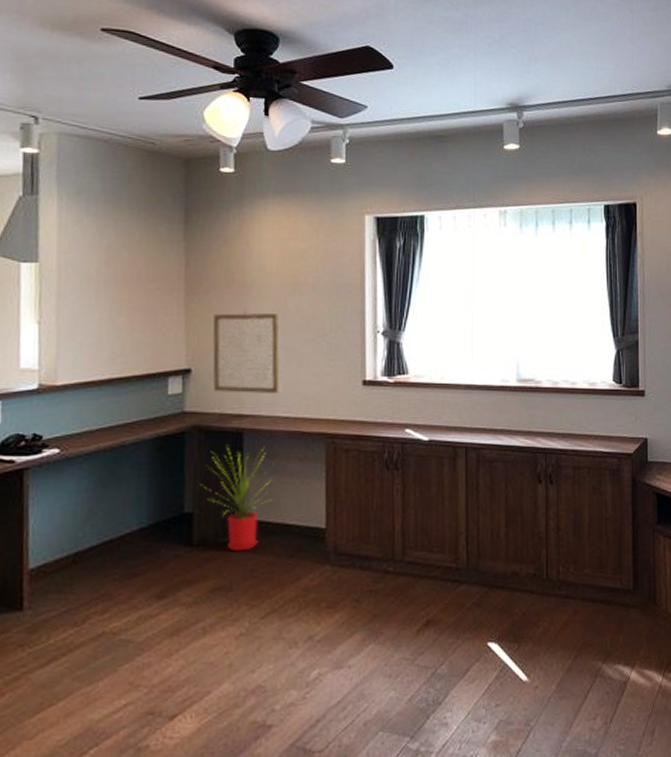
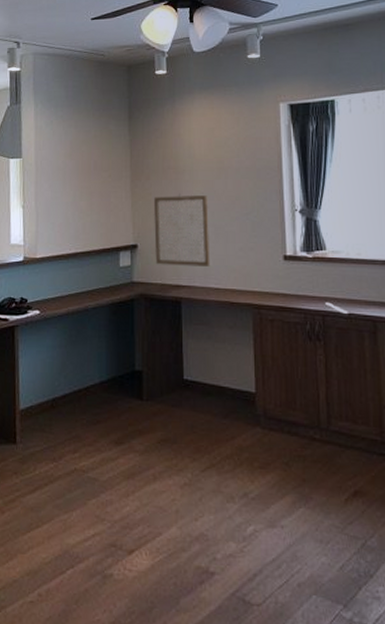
house plant: present [201,447,276,552] -> none [148,314,211,409]

